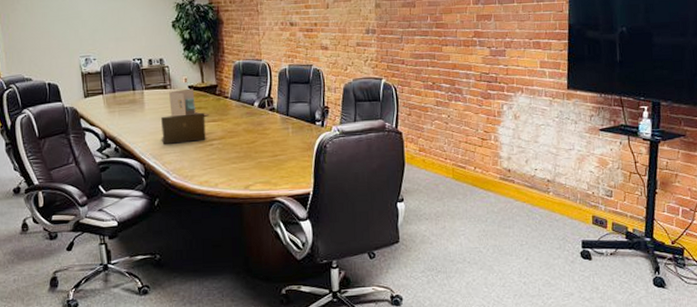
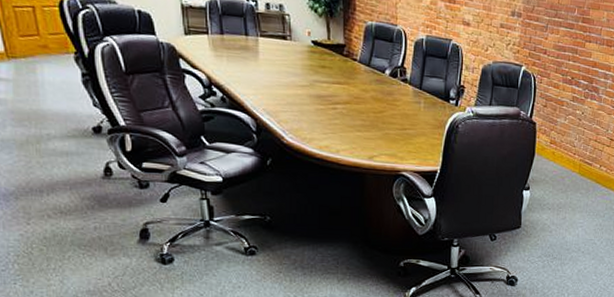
laptop: present [161,113,206,144] -> none [277,70,330,103]
binder: present [169,88,210,117] -> none [289,43,335,78]

